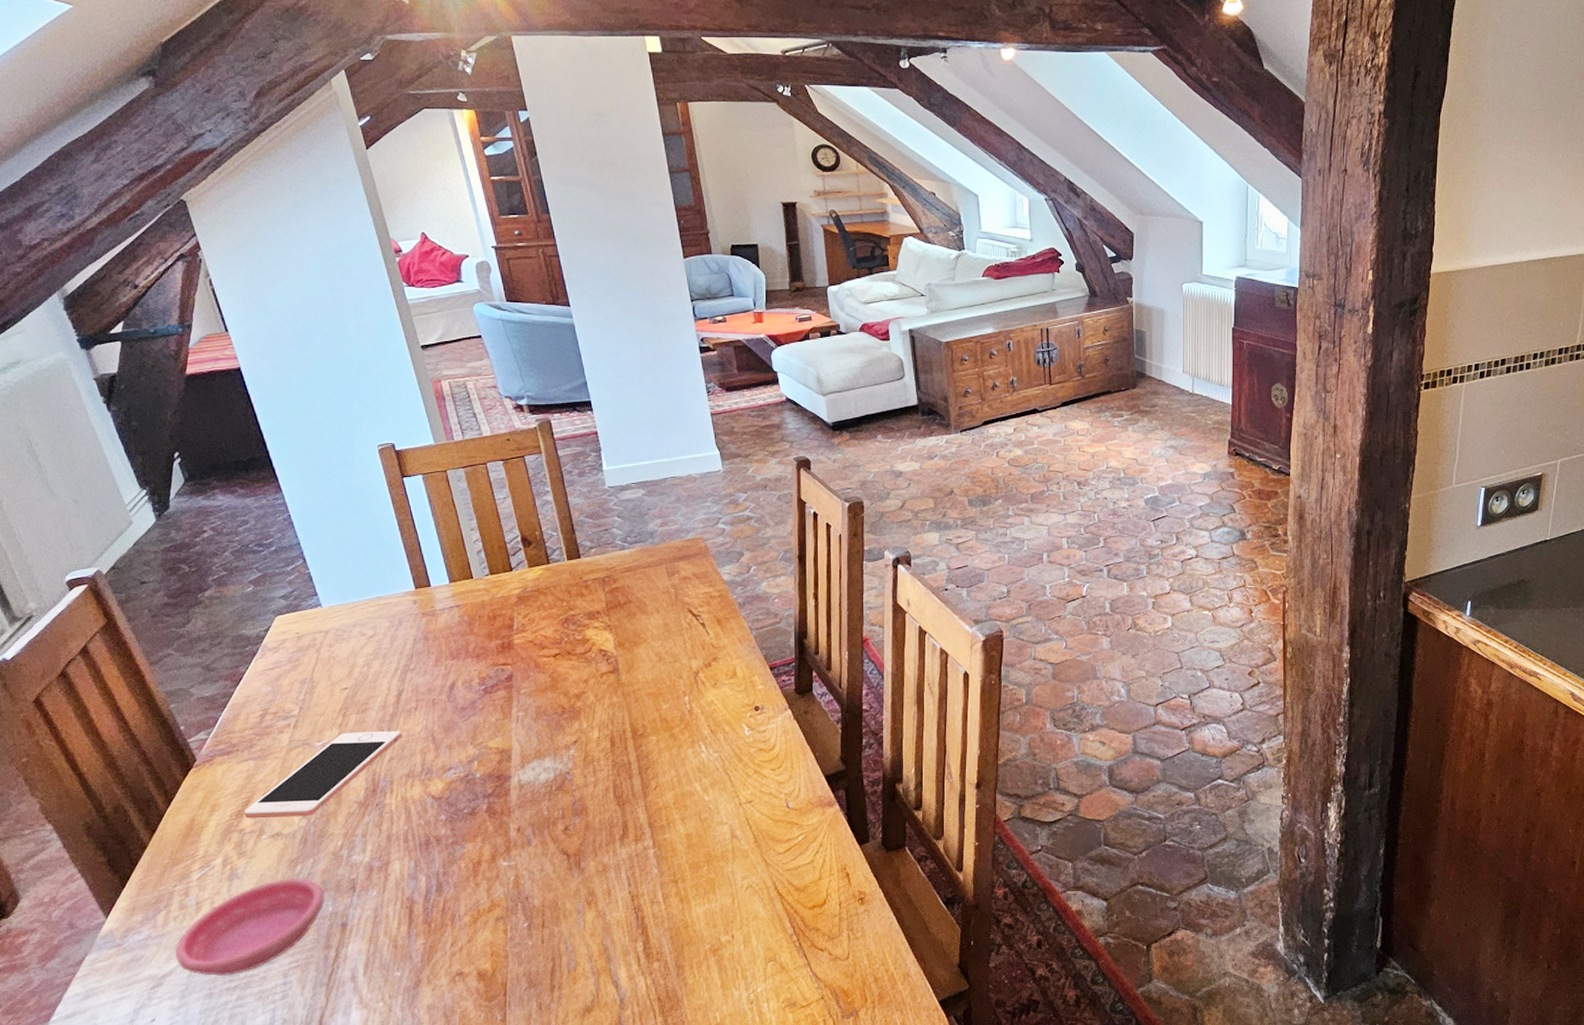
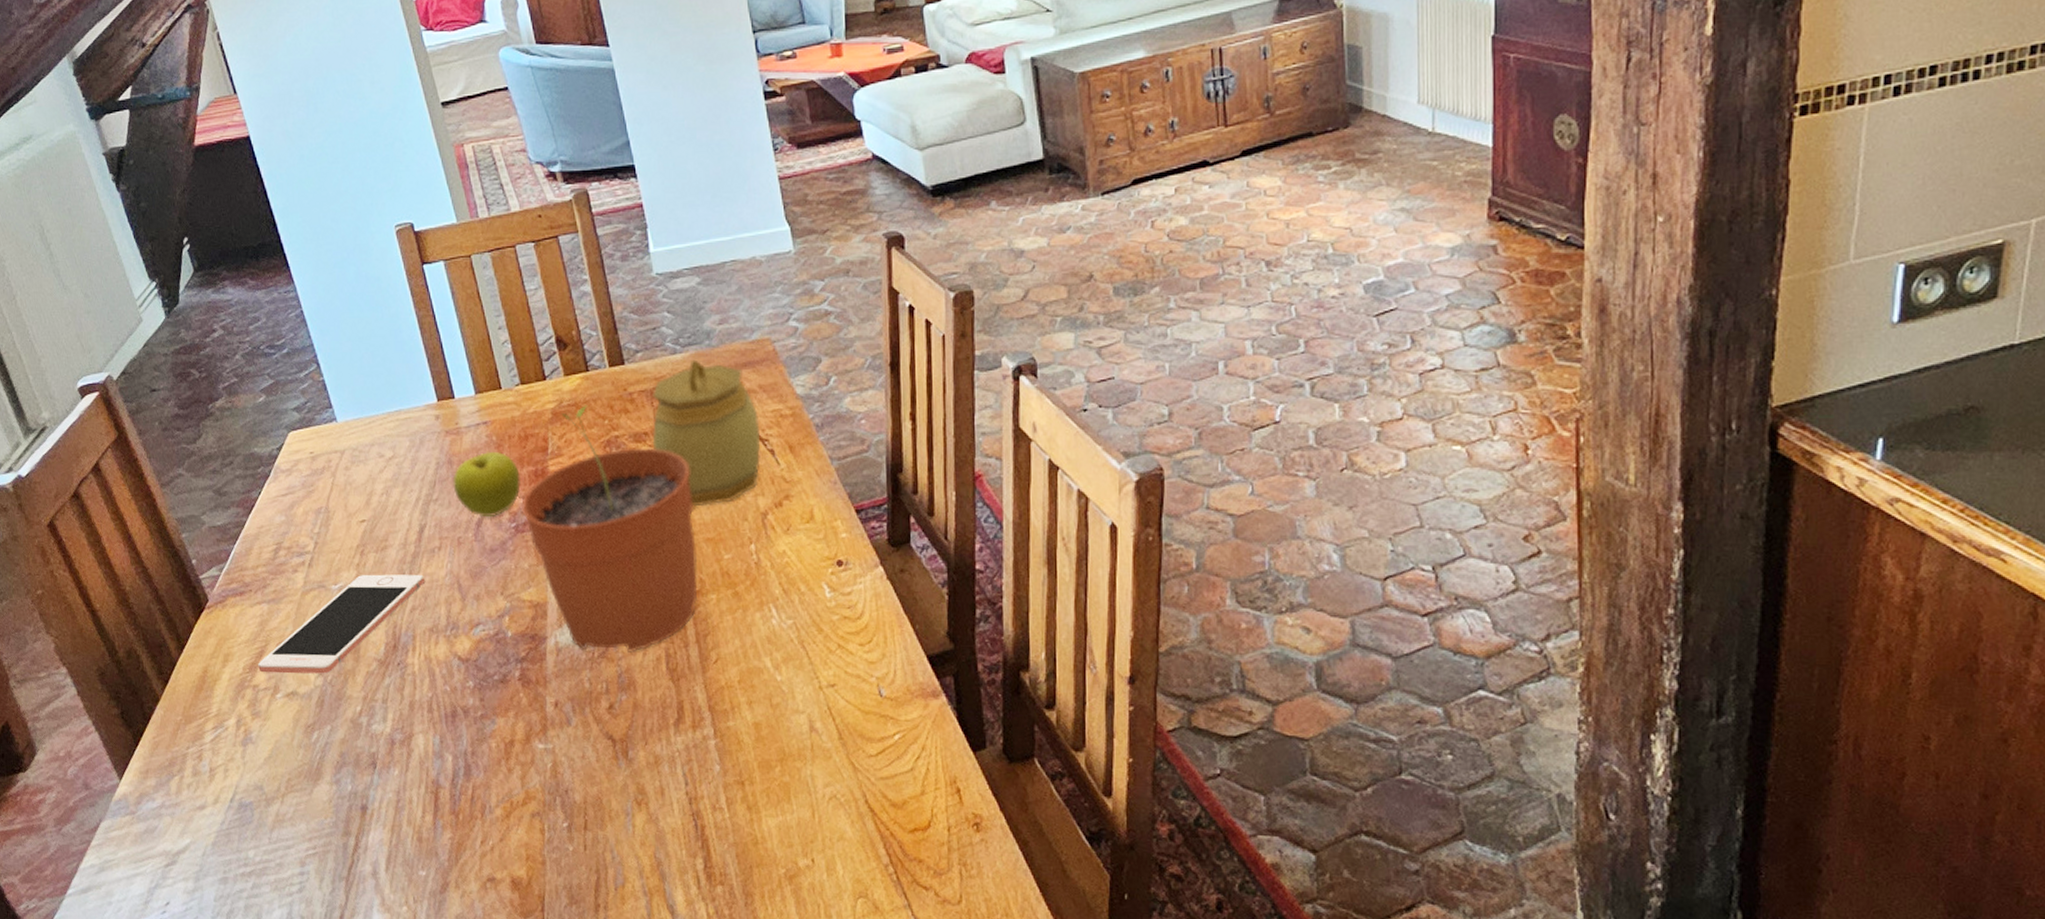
saucer: present [175,877,325,976] -> none [189,746,343,858]
fruit: none [428,628,490,682] -> present [452,451,521,518]
plant pot: none [490,591,640,785] -> present [521,405,697,652]
jar: none [603,554,693,669] -> present [652,359,760,507]

